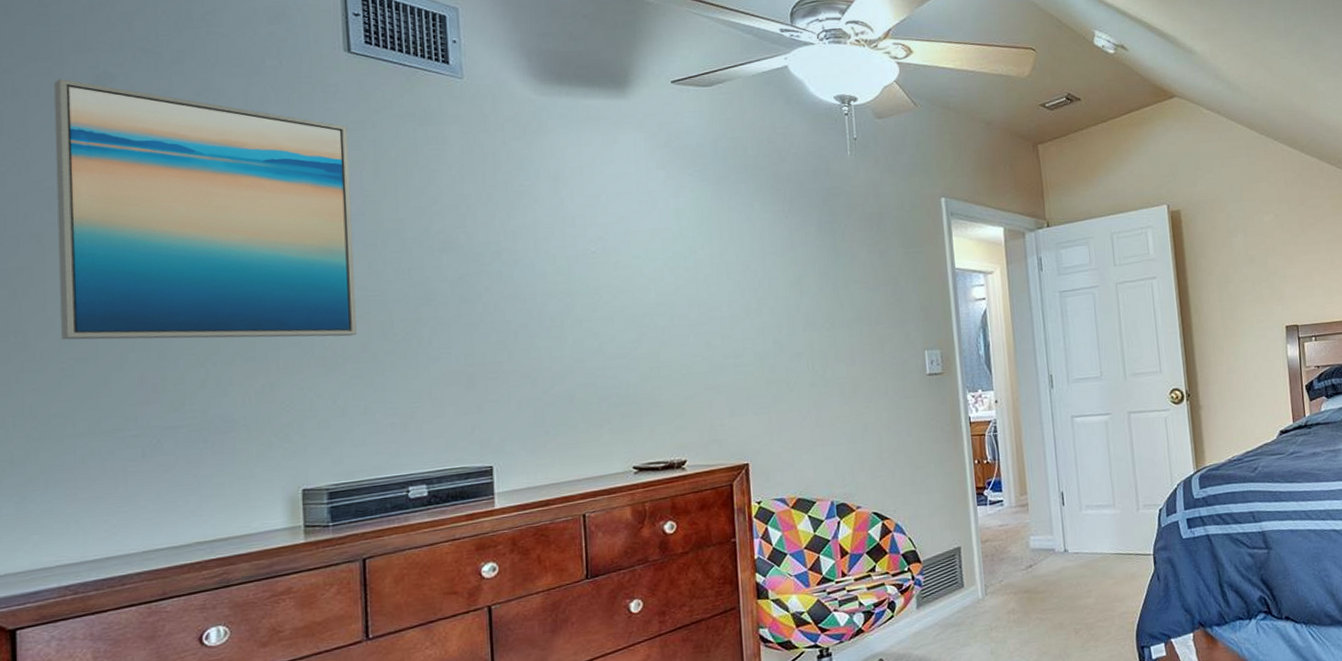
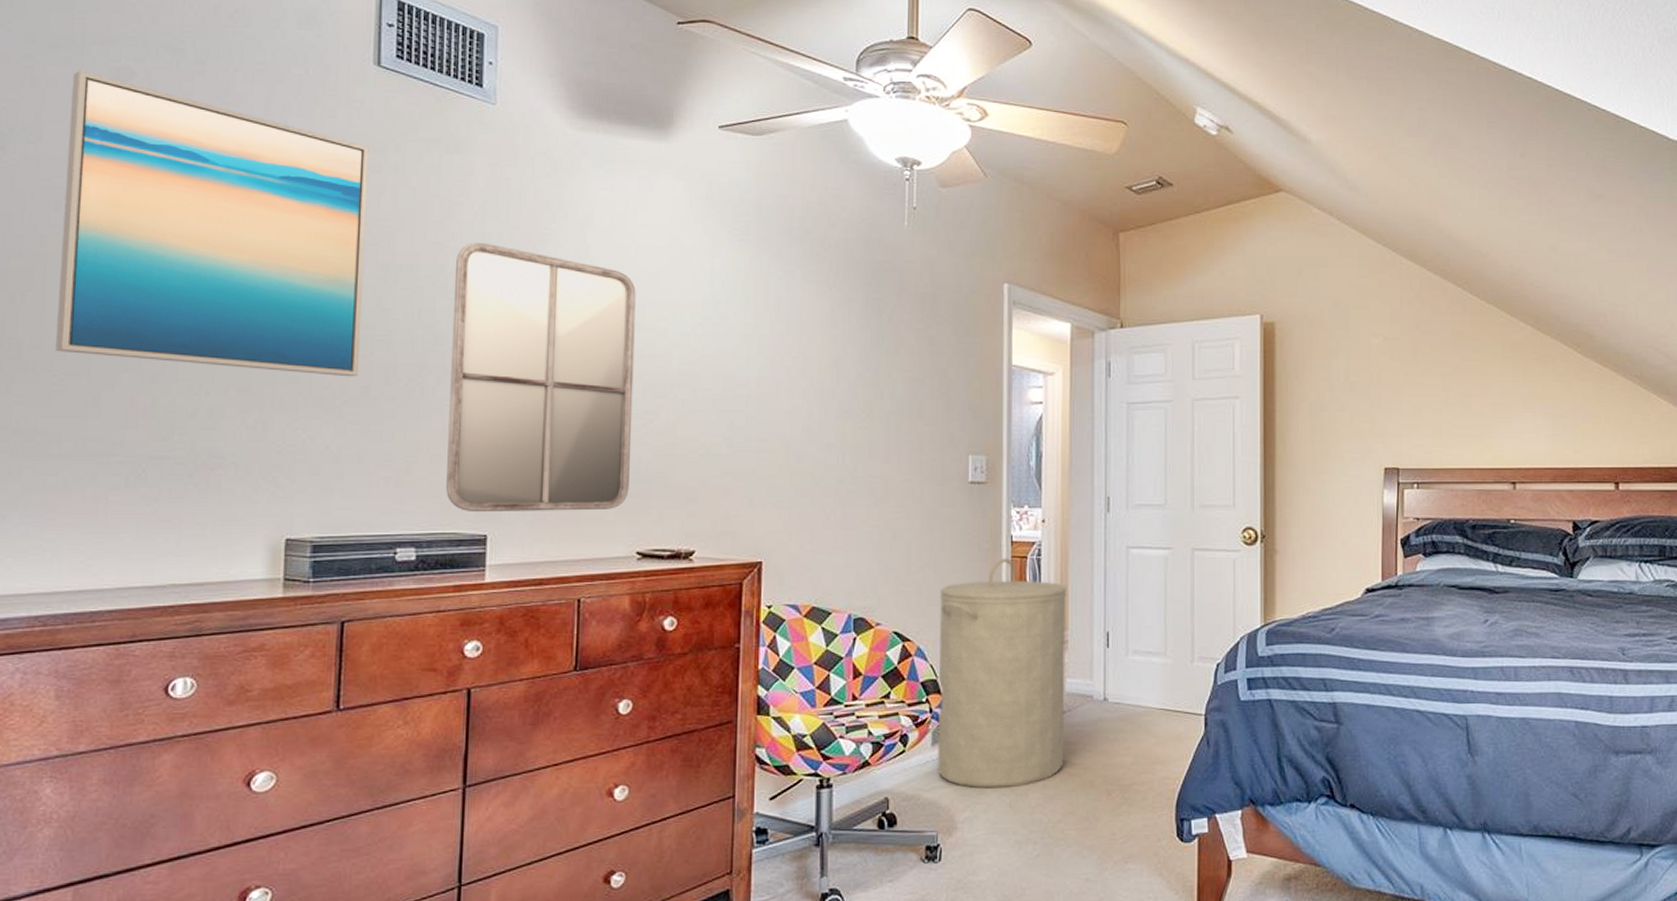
home mirror: none [439,203,621,447] -> present [446,242,636,513]
laundry hamper: none [910,437,1035,641] -> present [937,558,1067,789]

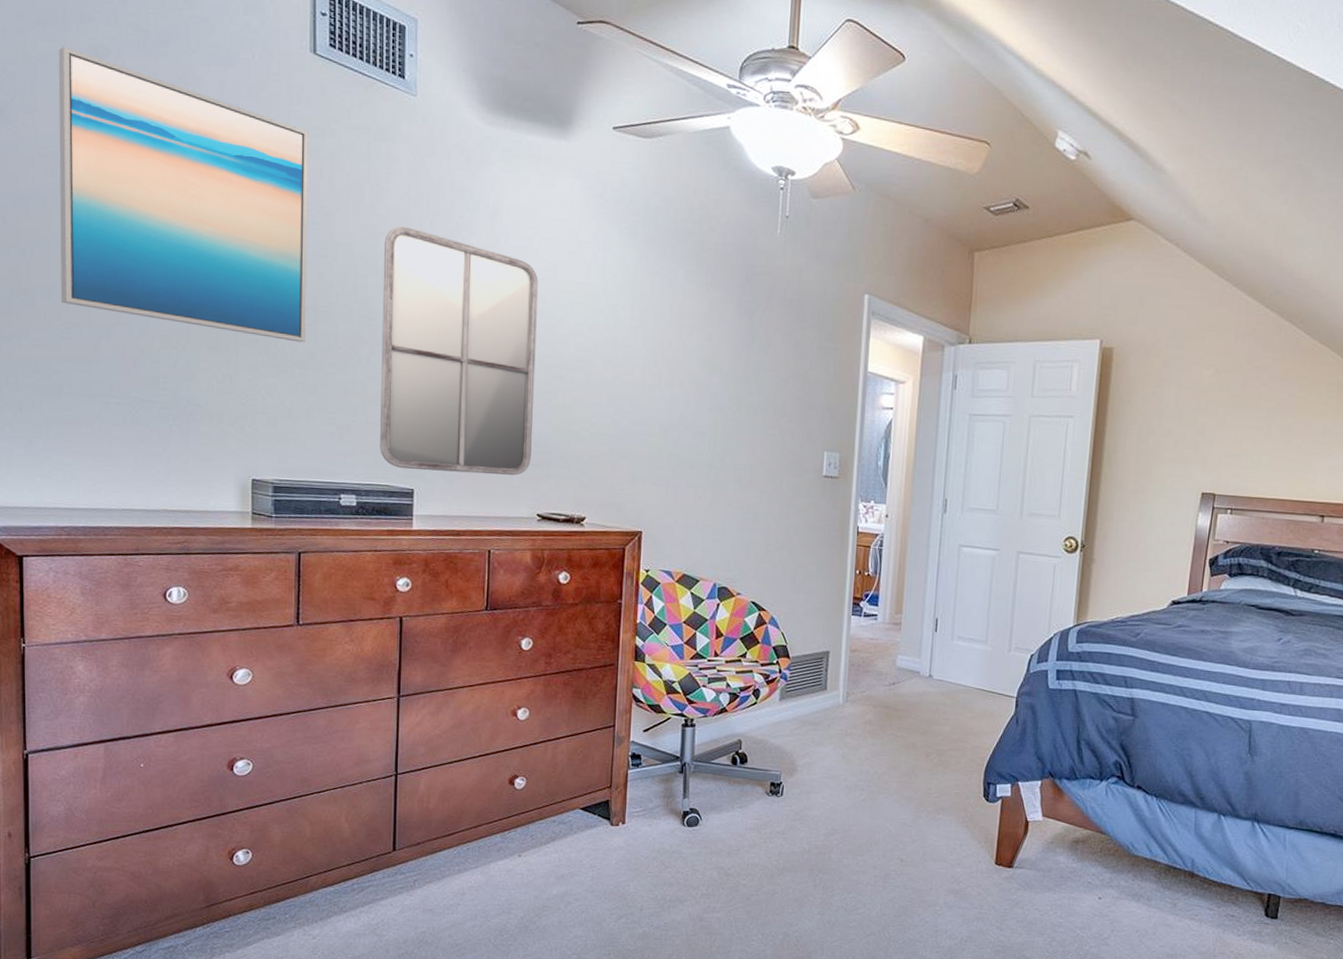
laundry hamper: present [937,558,1067,789] -> none [783,546,904,742]

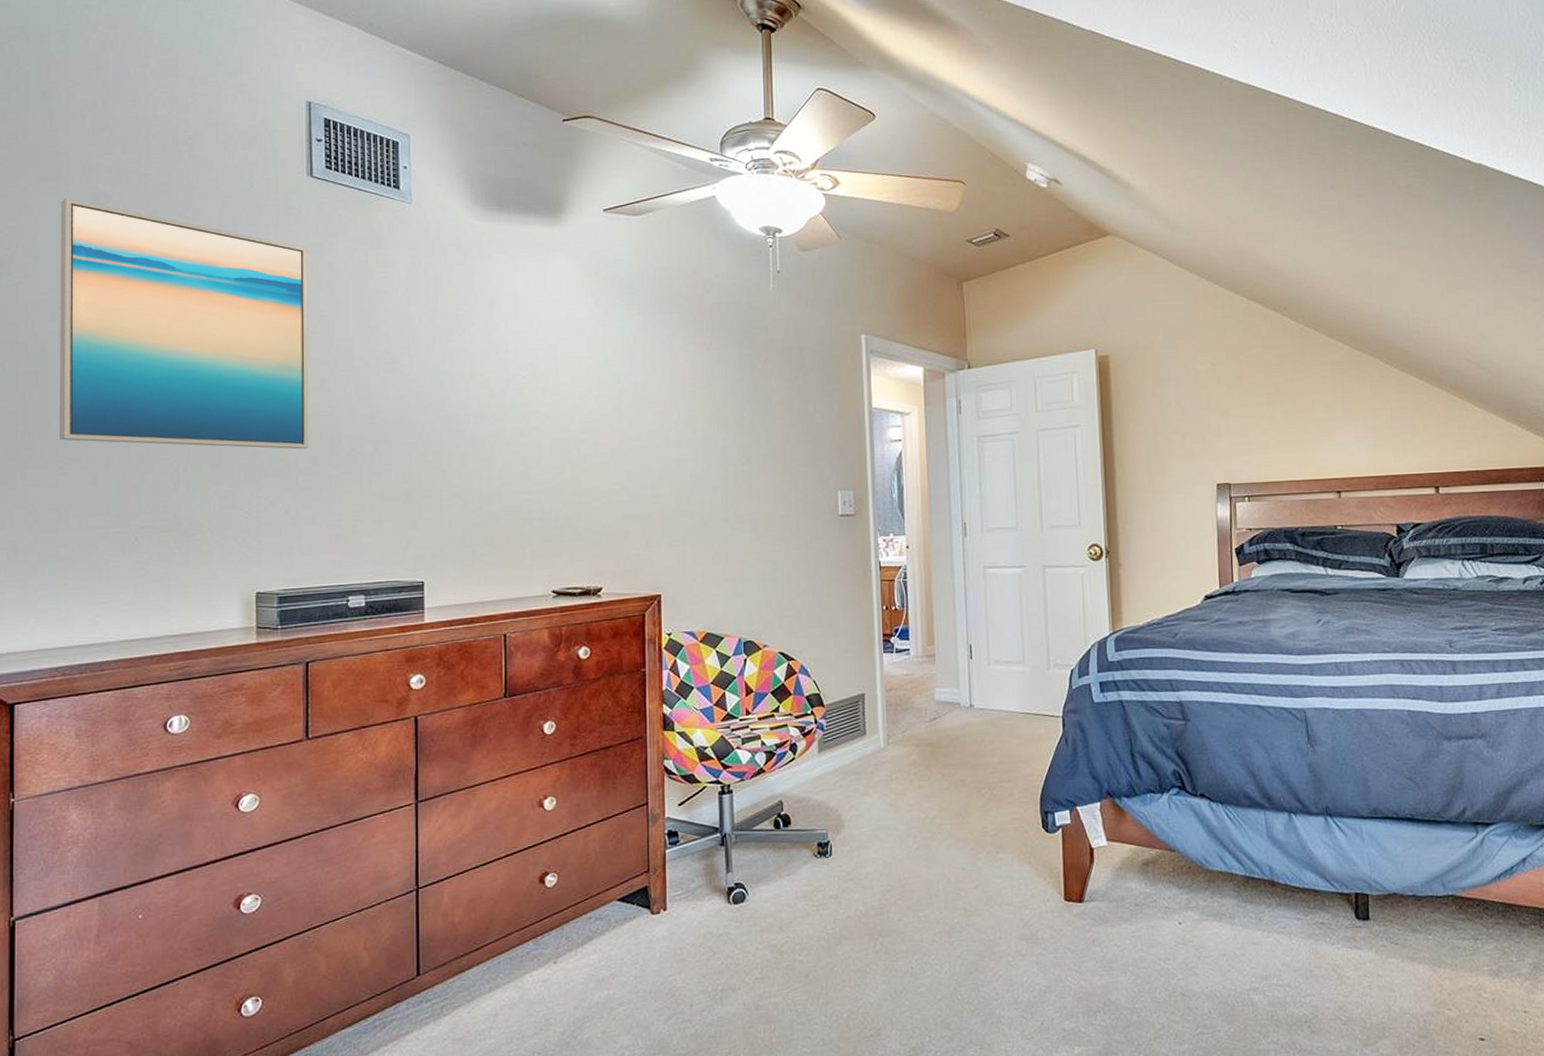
home mirror: present [380,226,538,475] -> none [385,325,543,562]

